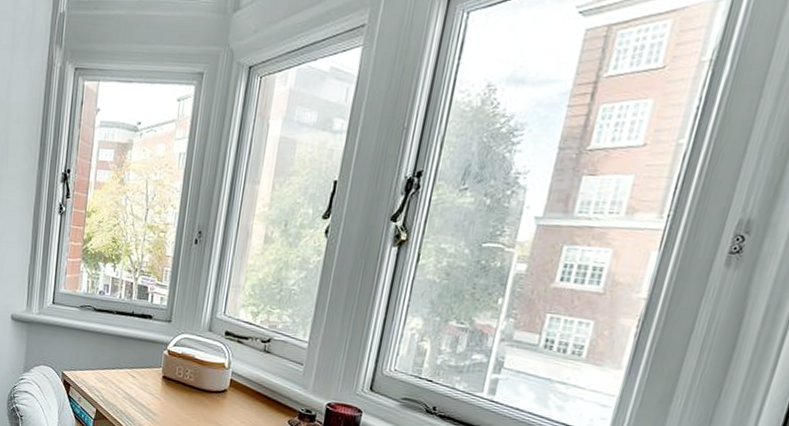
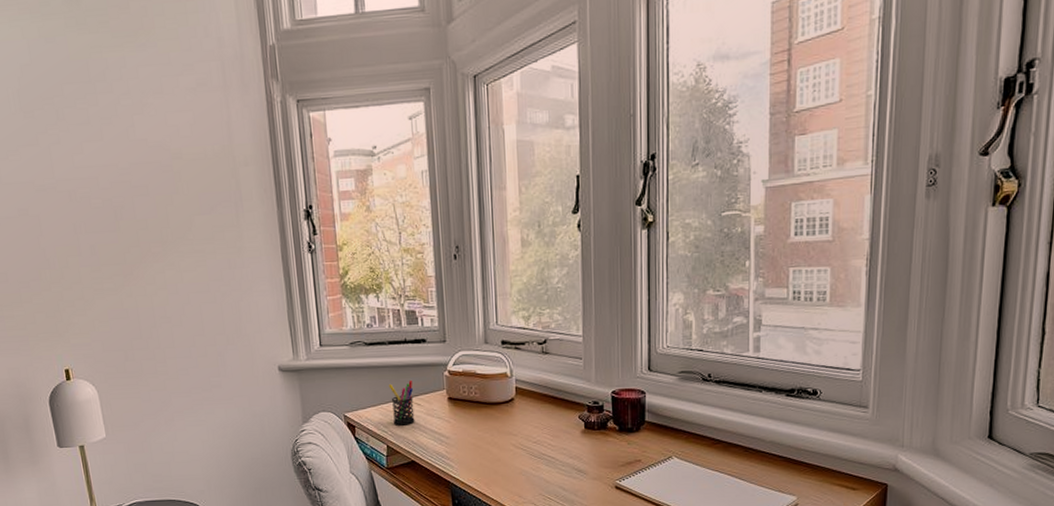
pen holder: none [107,351,132,394] -> present [388,379,415,426]

